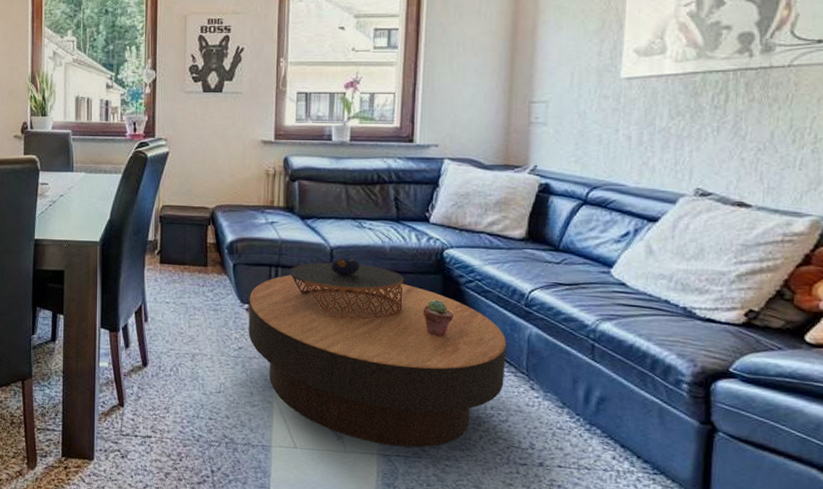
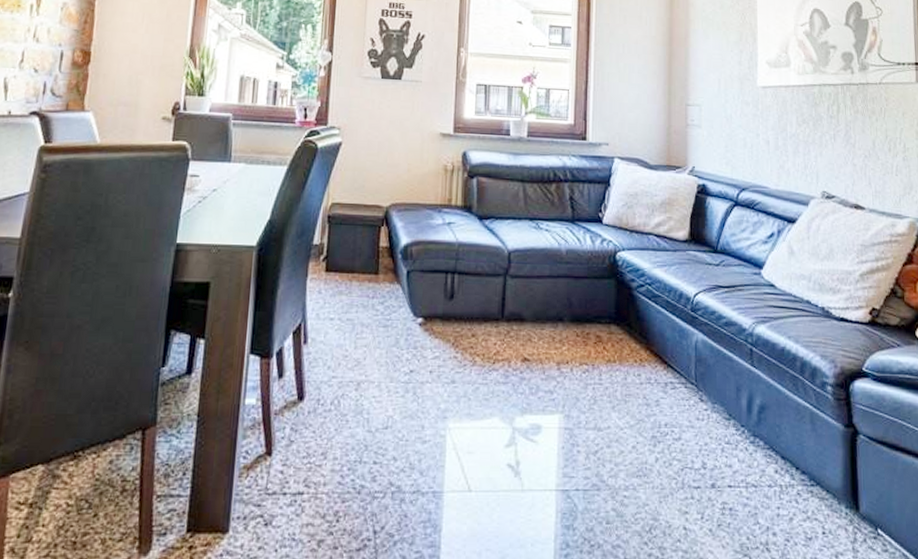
coffee table: present [248,275,507,448] -> none [421,282,677,479]
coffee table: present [289,257,404,321] -> none [466,261,580,333]
potted succulent: present [423,299,453,338] -> none [598,306,627,348]

